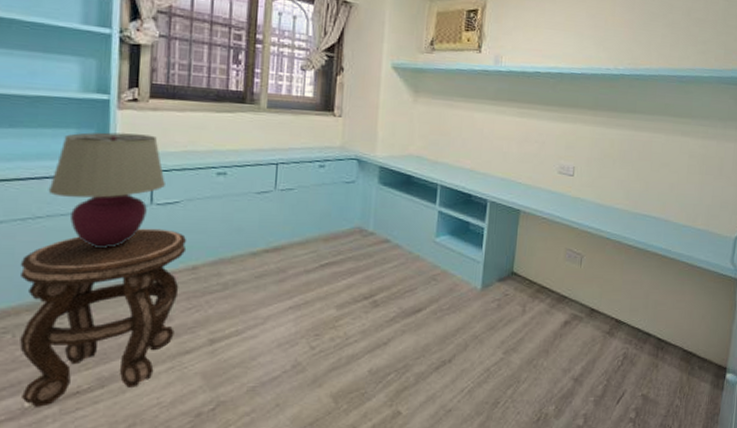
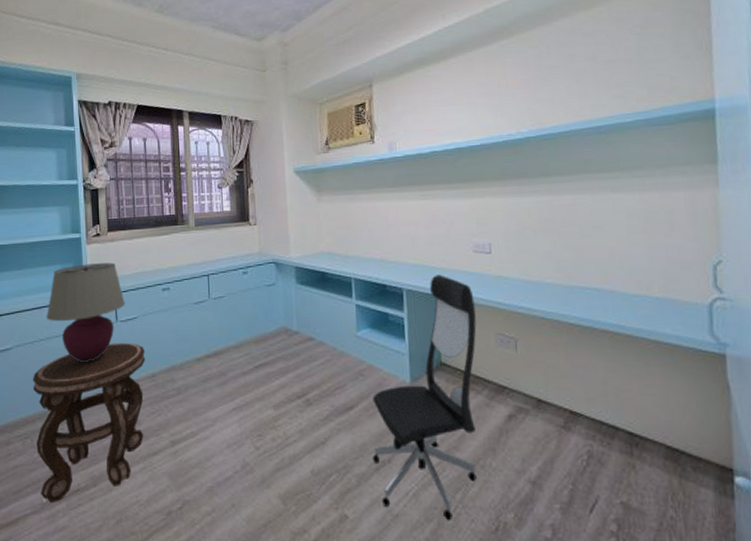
office chair: none [434,190,552,414] -> present [372,274,477,521]

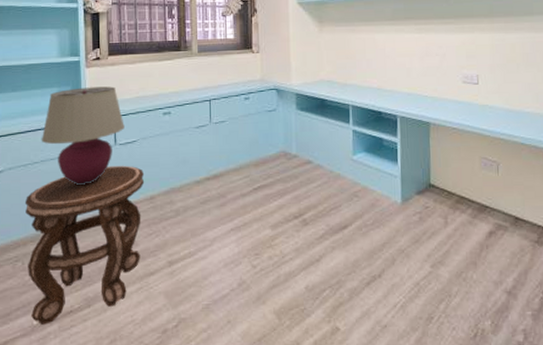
office chair: present [372,274,477,521] -> none [364,103,463,330]

